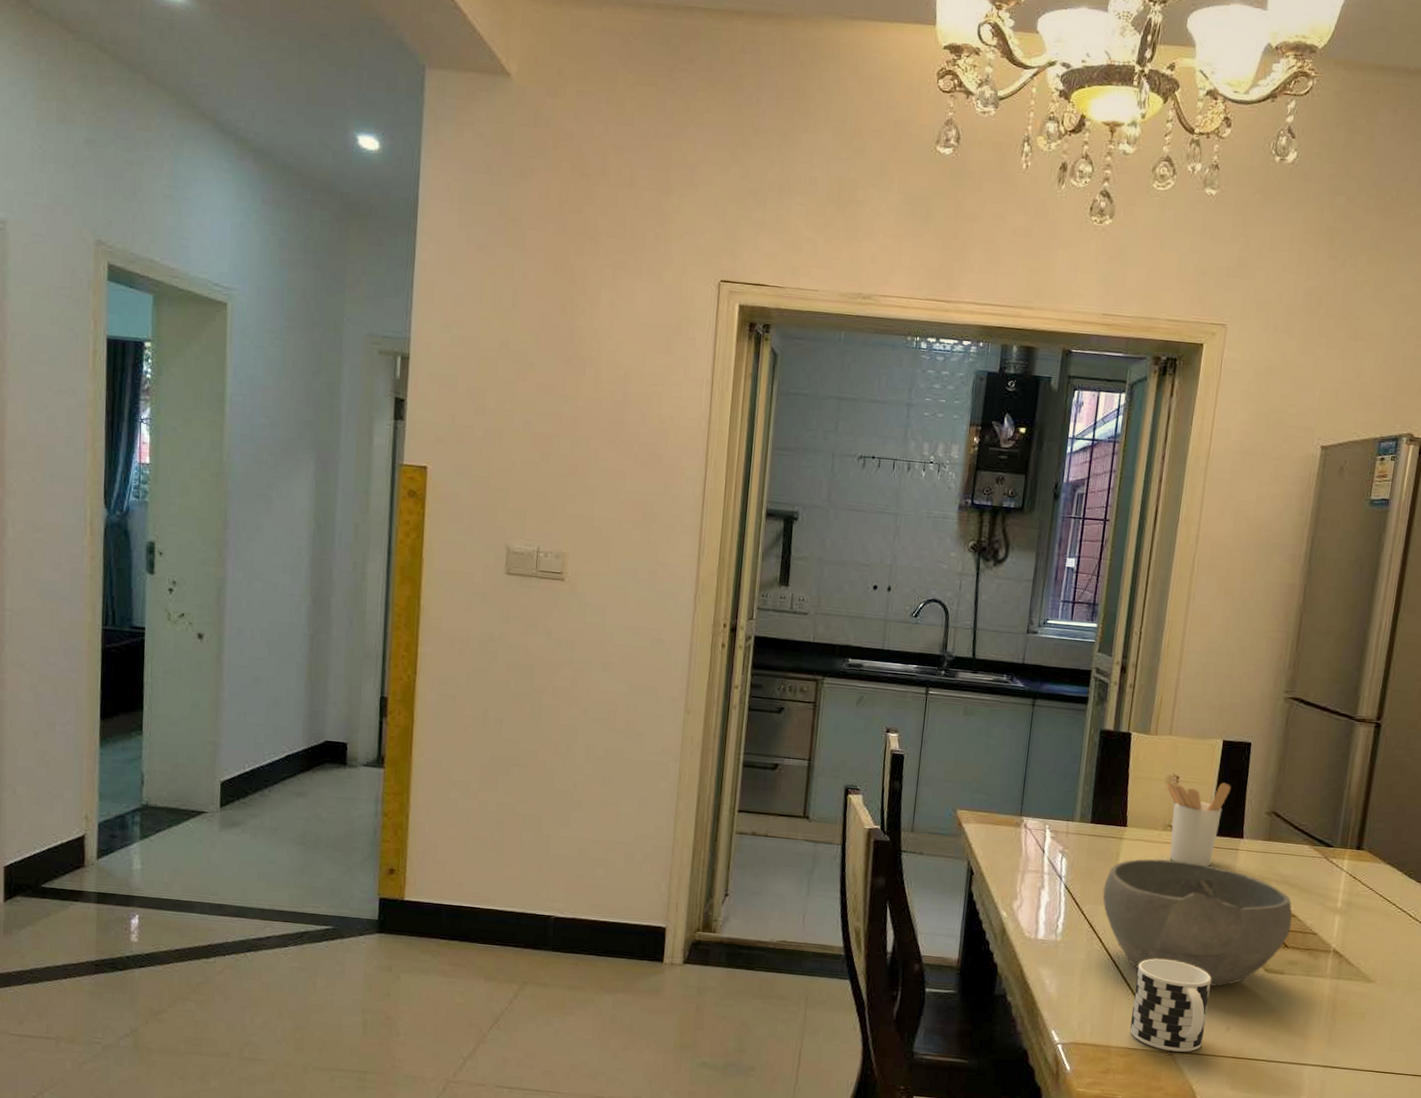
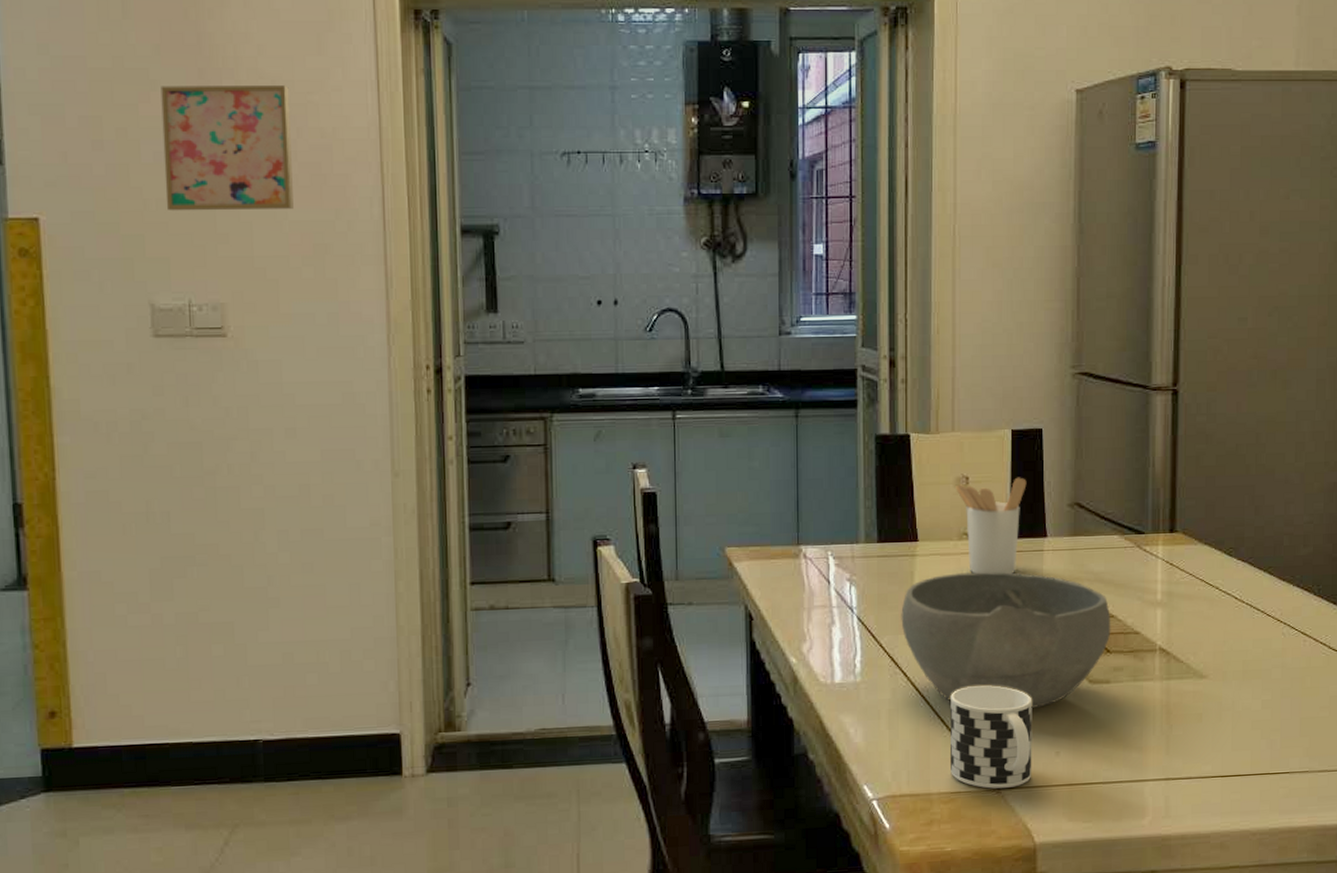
wall art: none [528,367,639,481] -> present [160,86,294,211]

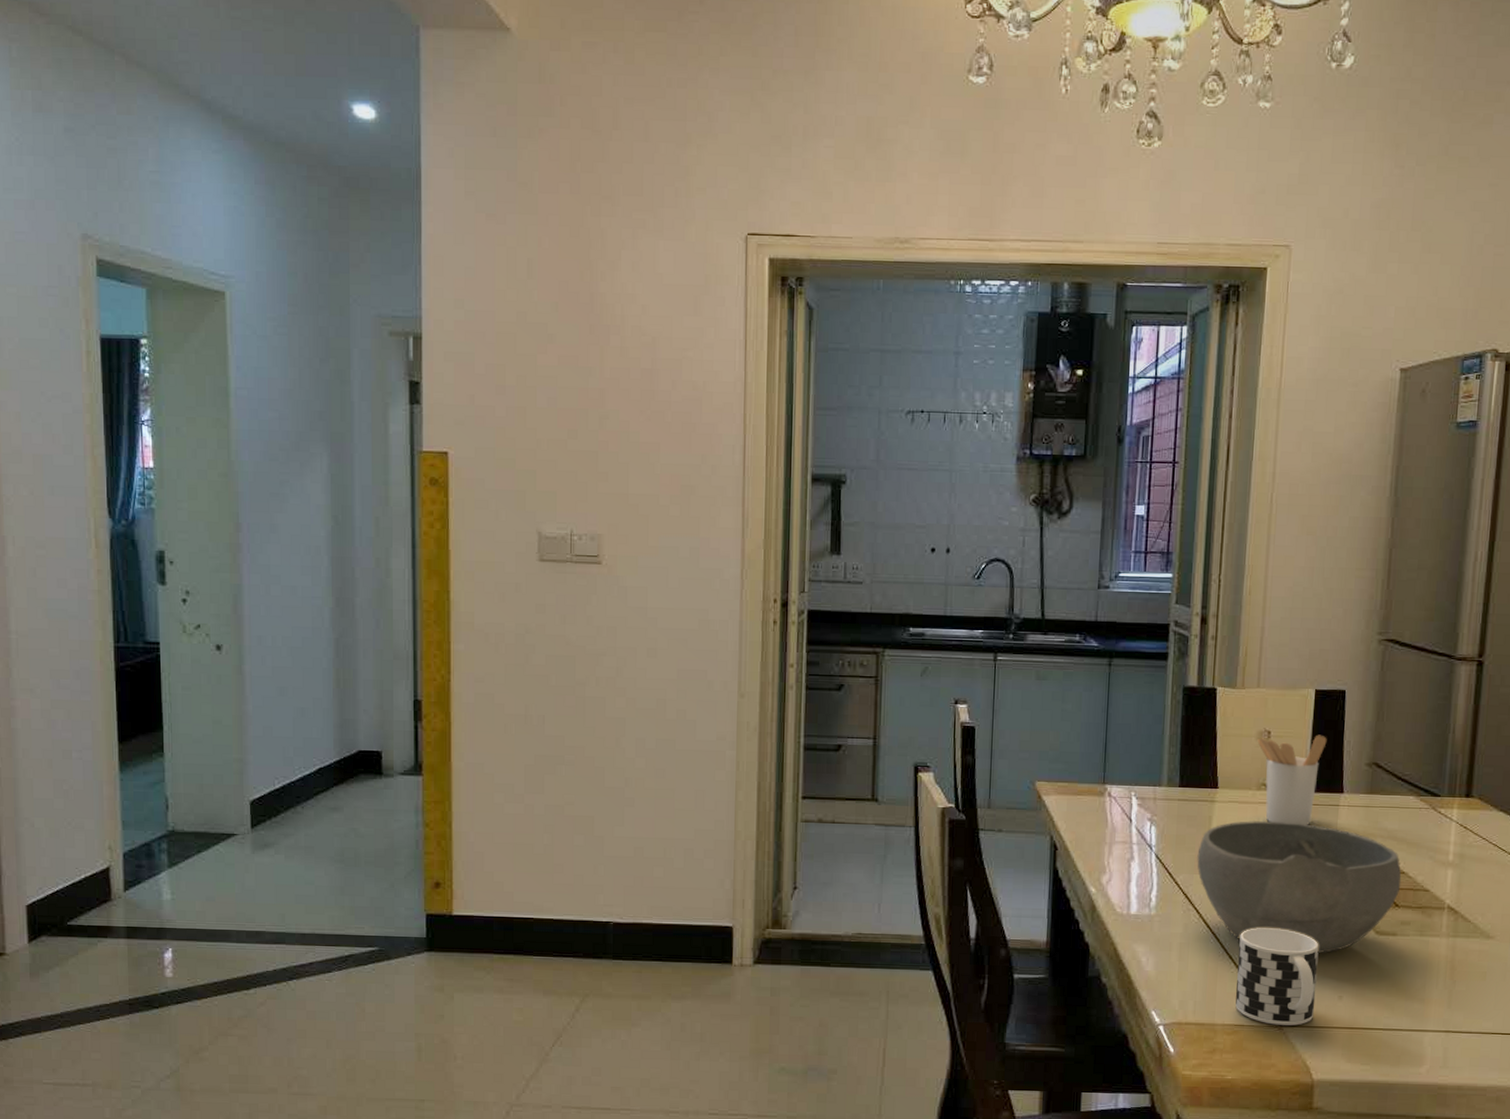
wall art: present [160,86,294,211] -> none [556,339,667,453]

